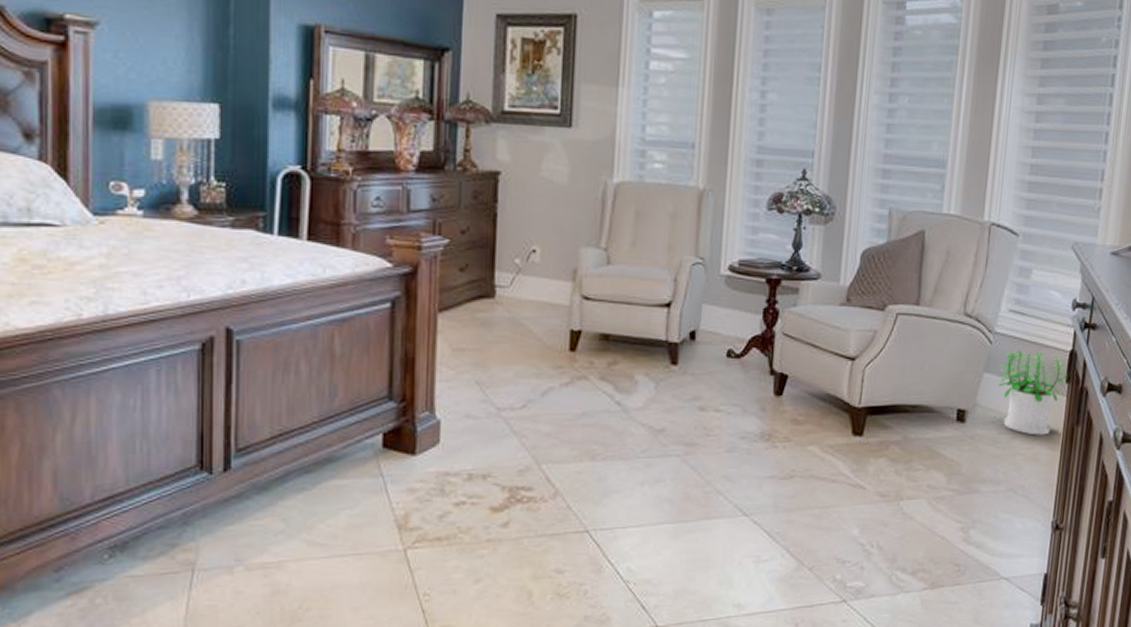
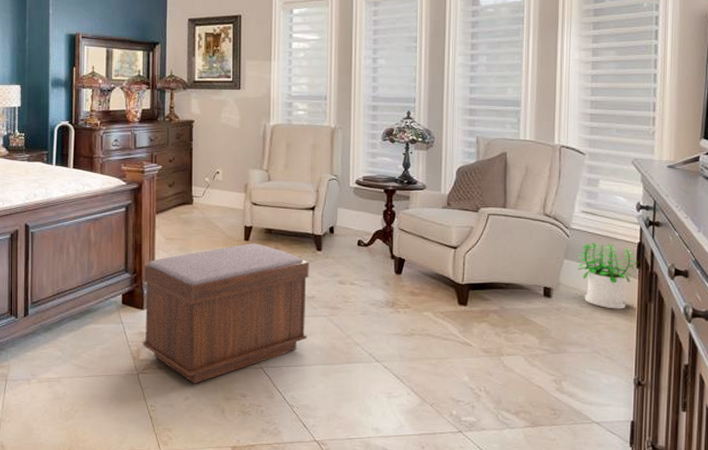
bench: none [412,355,660,560] -> present [142,243,309,384]

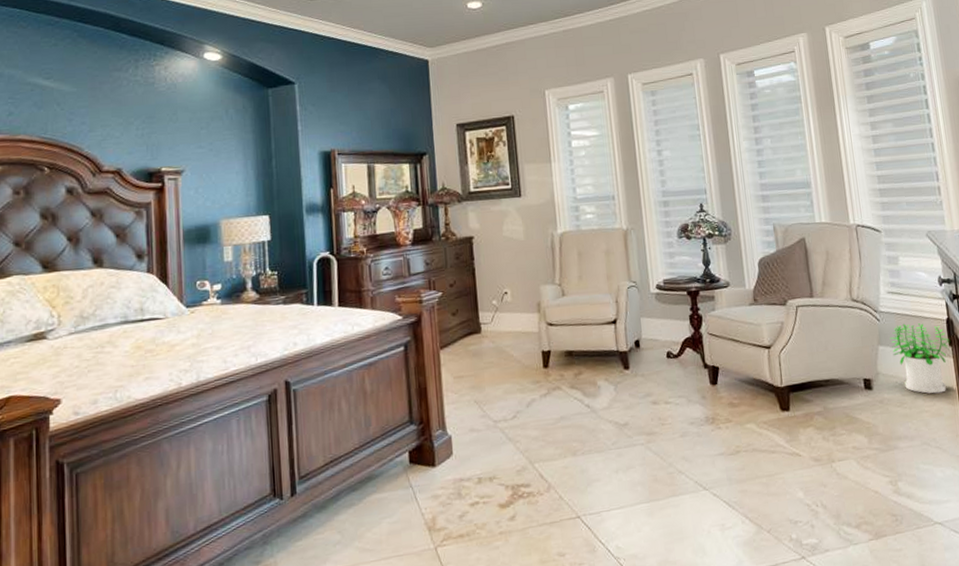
bench: present [142,243,309,384] -> none [431,369,625,550]

